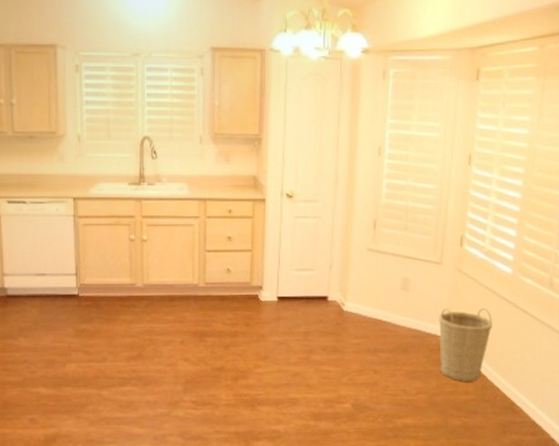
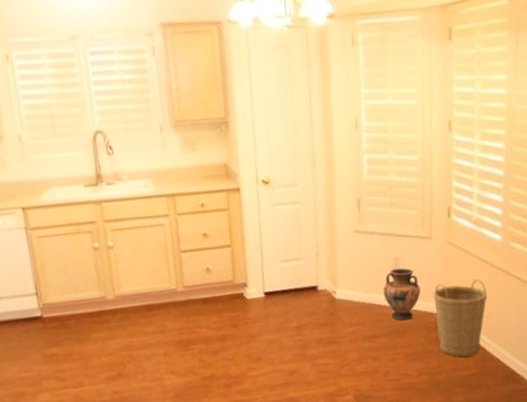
vase: none [390,289,427,339] -> present [383,268,421,321]

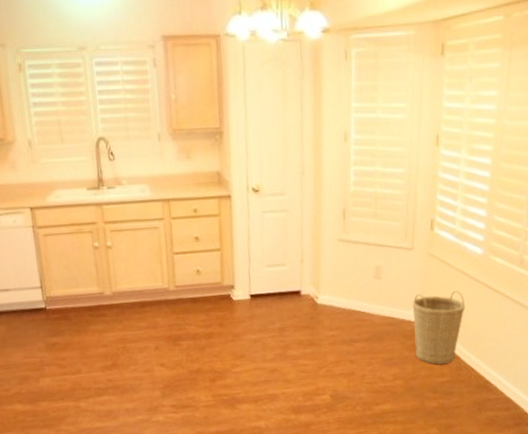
vase: present [383,268,421,321] -> none [363,277,400,327]

